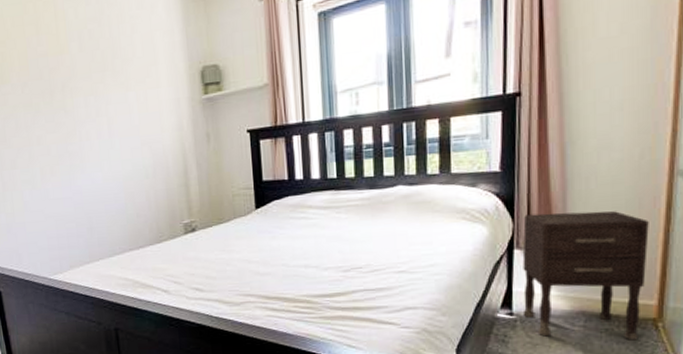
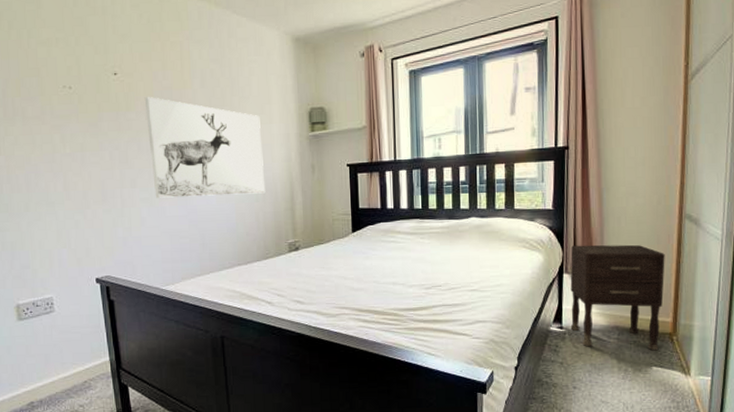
wall art: none [19,66,156,180] -> present [144,96,266,198]

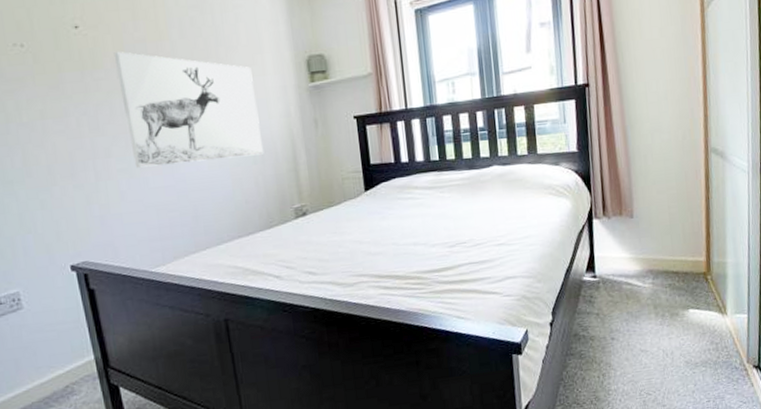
nightstand: present [570,244,665,351] -> none [599,183,695,295]

